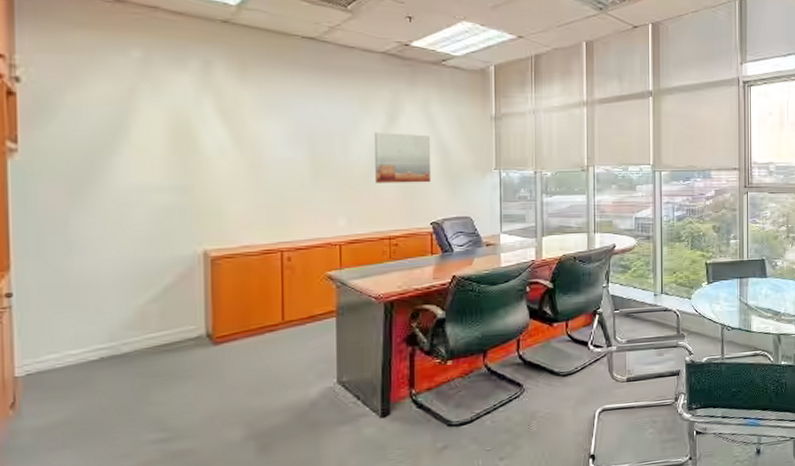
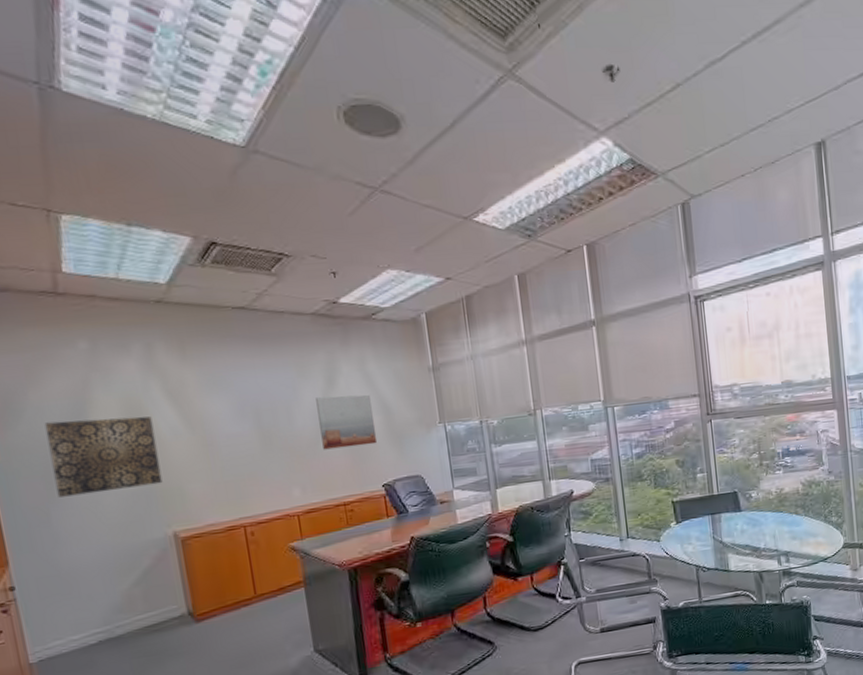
wall art: none [79,126,200,204] -> present [44,416,163,498]

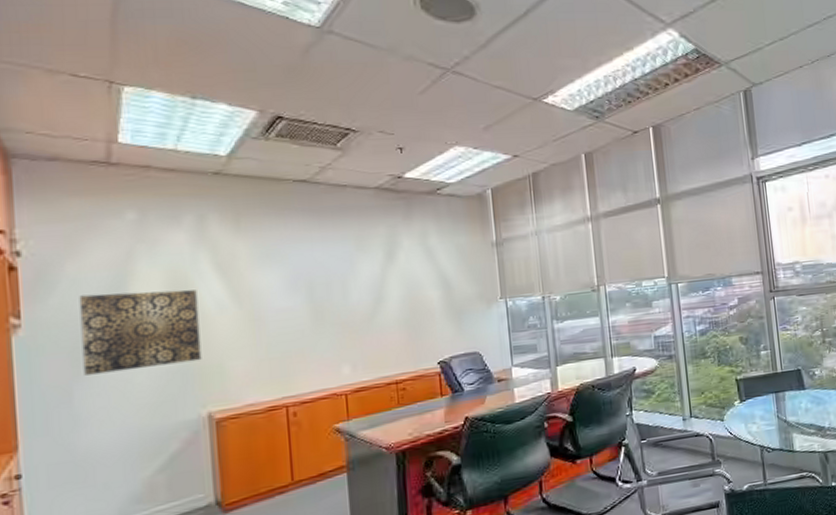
wall art: present [316,395,378,450] -> none [374,269,435,326]

